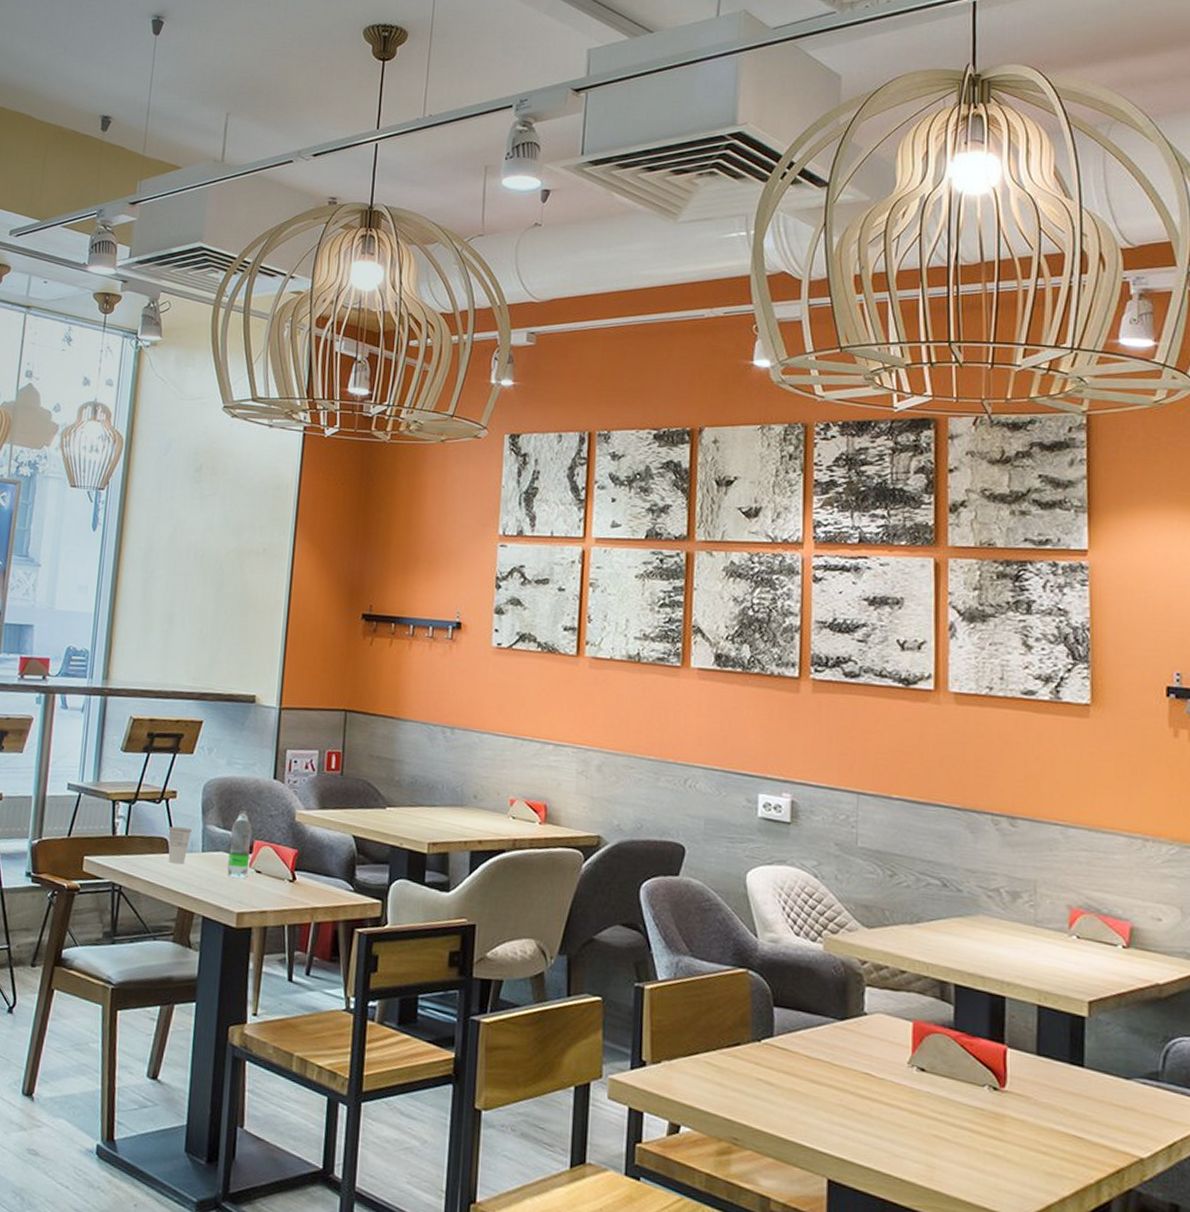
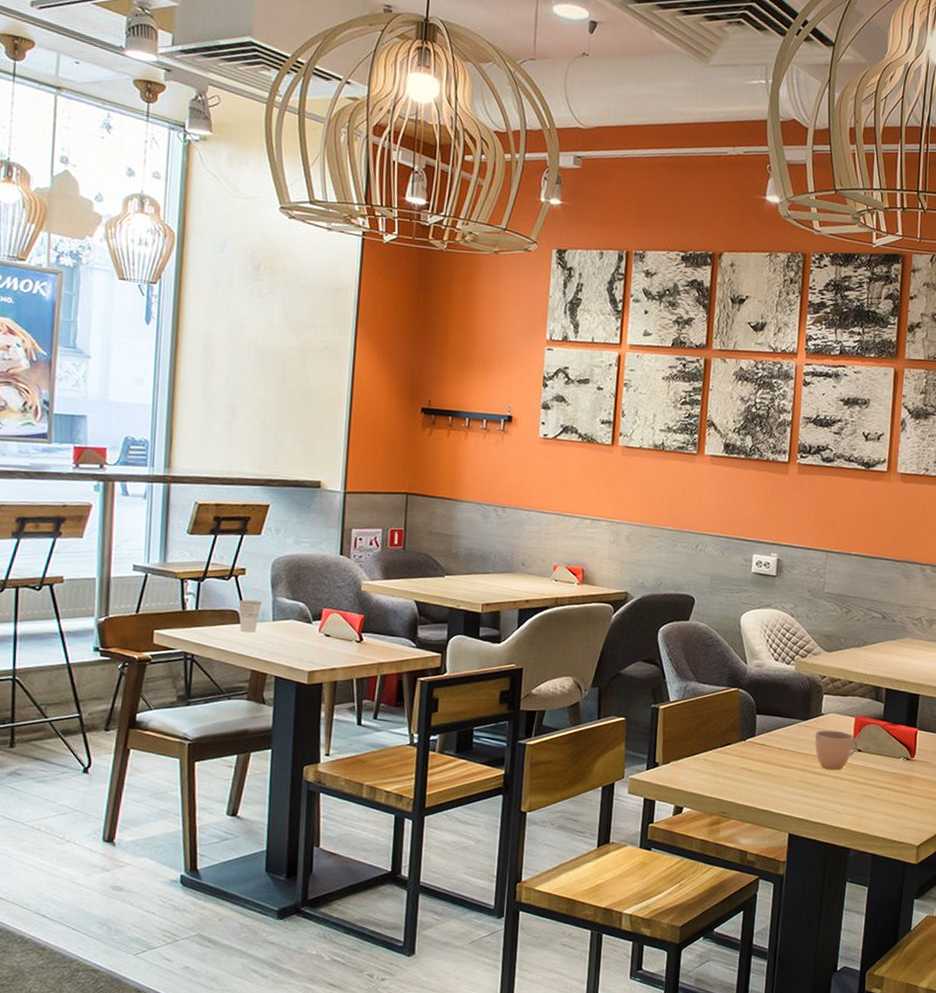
bottle: present [227,809,252,880] -> none [298,582,321,643]
cup: none [856,1036,921,1095] -> present [814,730,859,770]

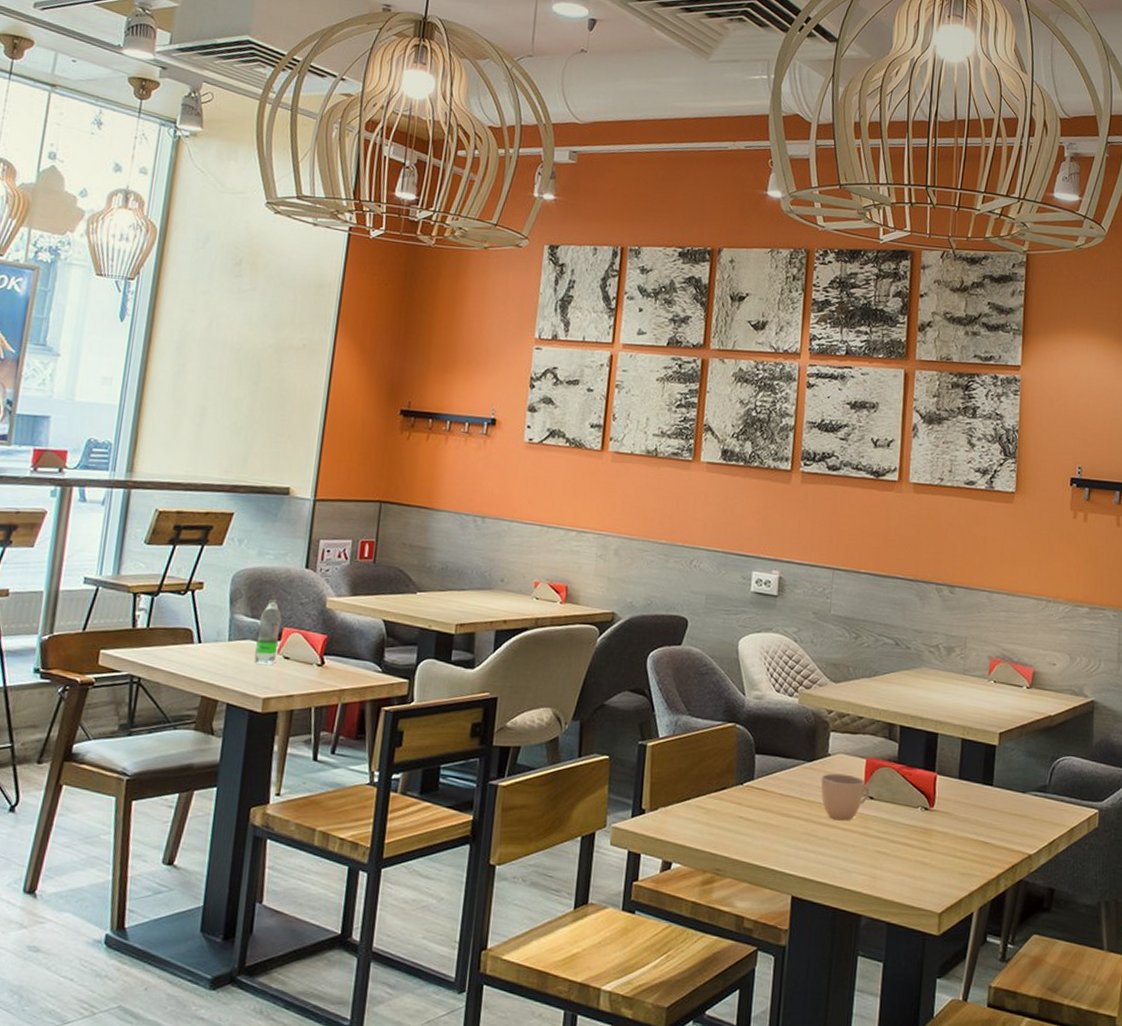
cup: present [238,599,262,633] -> none [192,617,218,655]
bottle: none [298,582,321,643] -> present [254,598,282,666]

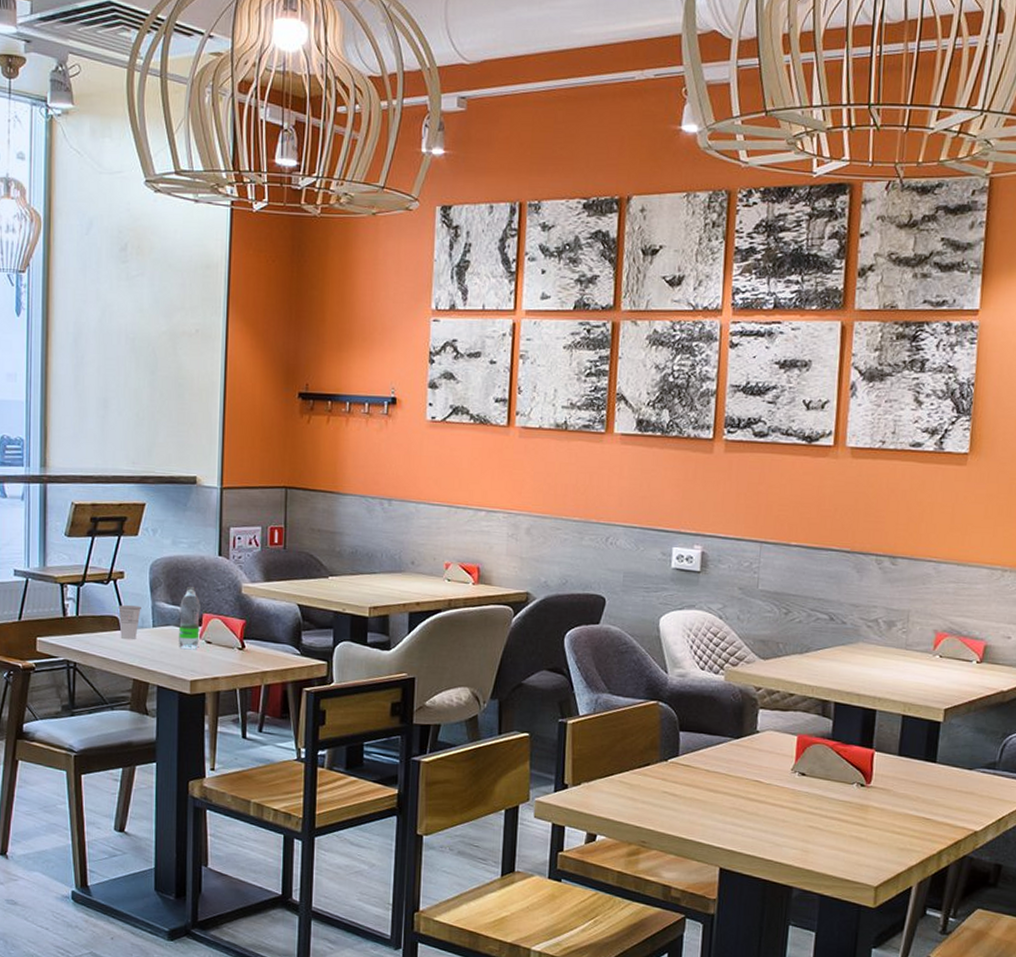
cup: none [192,617,218,655] -> present [118,604,141,640]
cup: present [820,773,871,821] -> none [749,750,802,797]

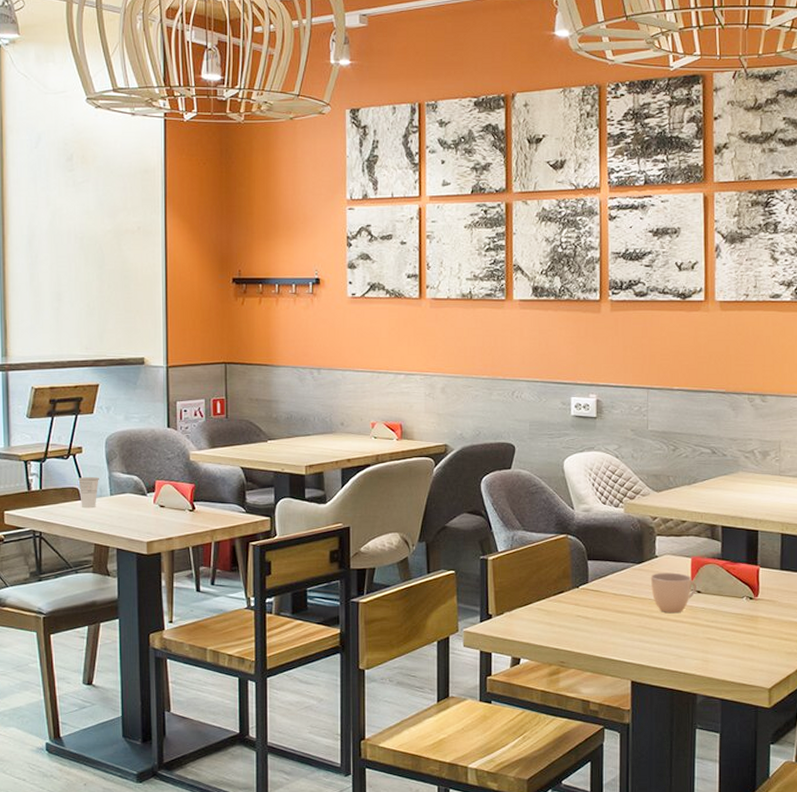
bottle: present [179,586,201,650] -> none [134,456,153,514]
cup: none [749,750,802,797] -> present [650,572,698,614]

